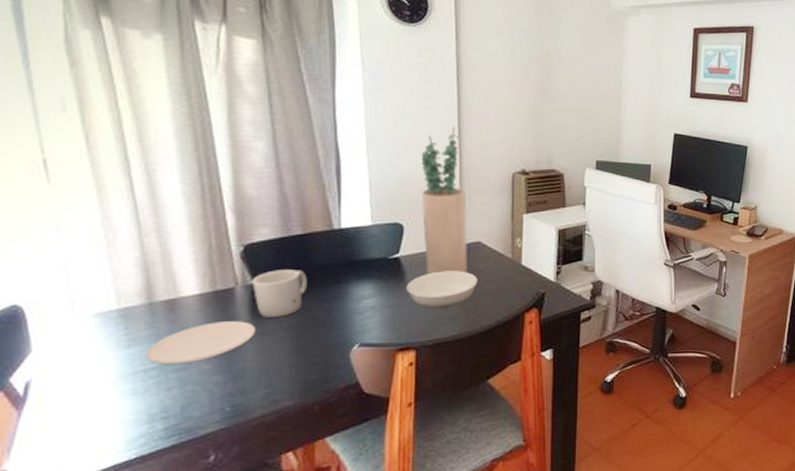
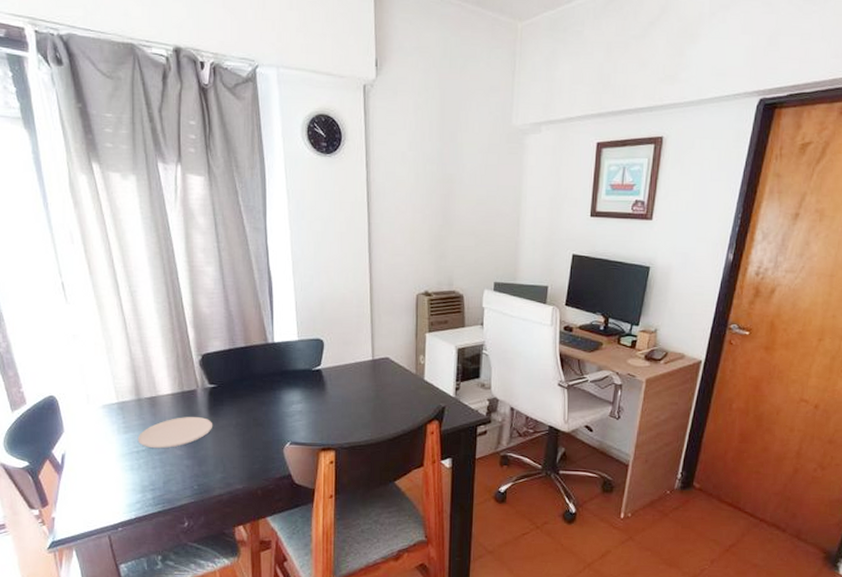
mug: present [252,270,307,317] -> none [208,376,249,416]
bowl: present [406,271,478,309] -> none [327,383,386,416]
vase: present [421,126,468,275] -> none [337,250,378,386]

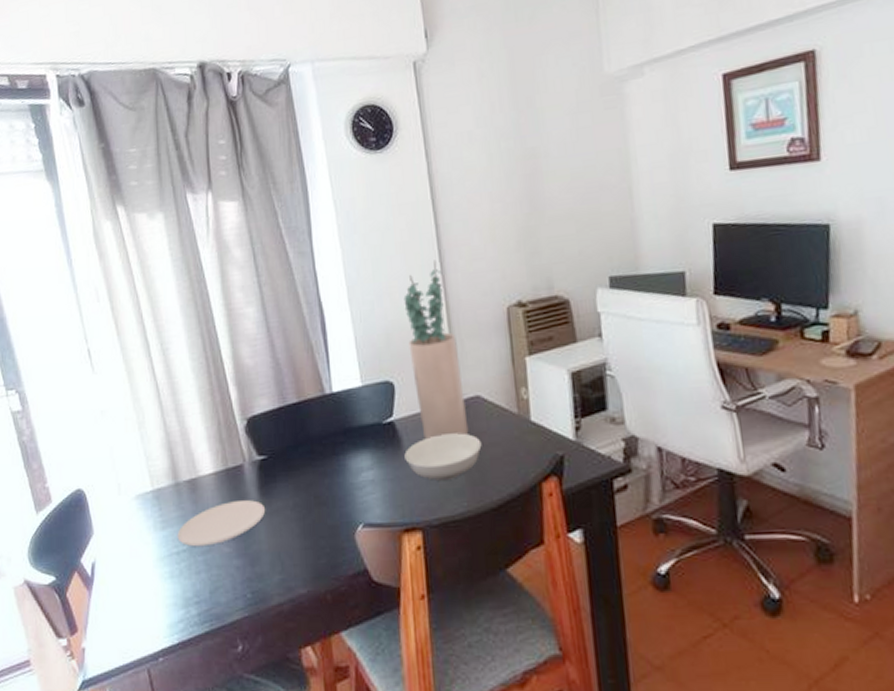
bowl: none [327,383,386,416] -> present [404,433,482,481]
vase: none [337,250,378,386] -> present [403,260,469,440]

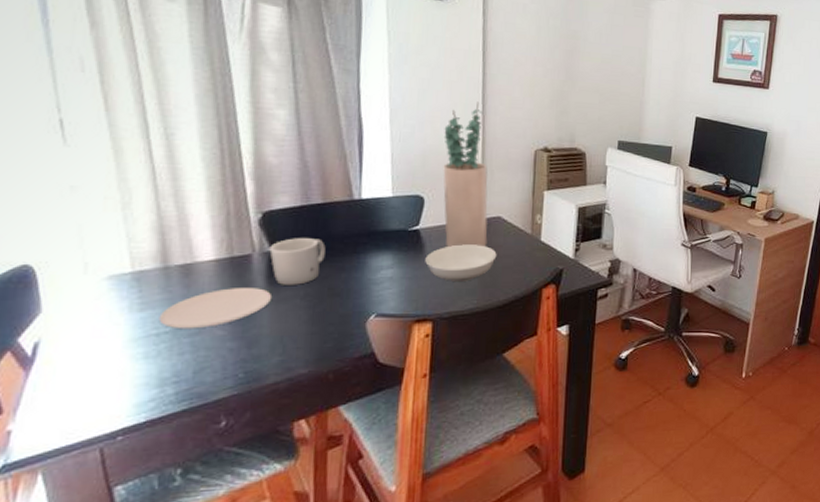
mug: none [257,442,307,496] -> present [269,238,326,285]

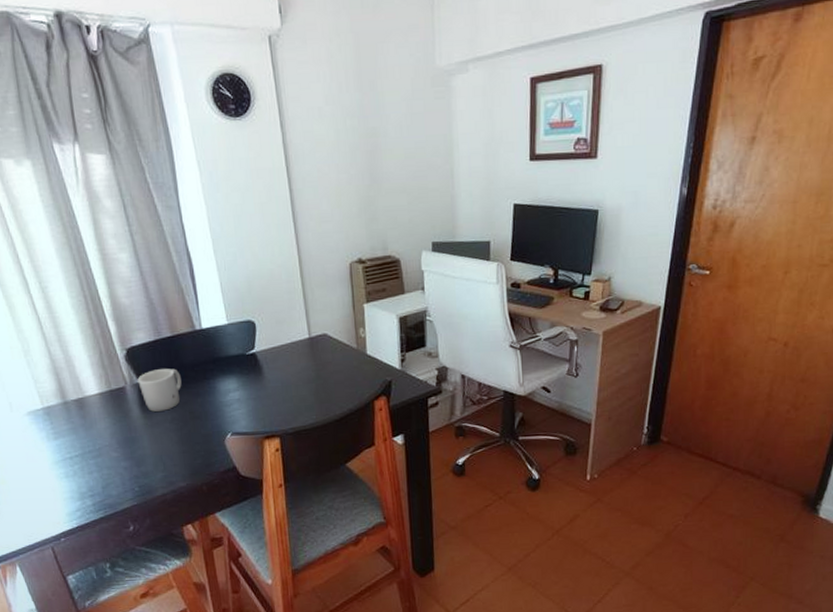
plate: present [158,288,273,329] -> none [69,415,148,453]
bowl: present [425,244,497,281] -> none [265,362,328,399]
vase: present [443,101,488,248] -> none [262,220,318,368]

